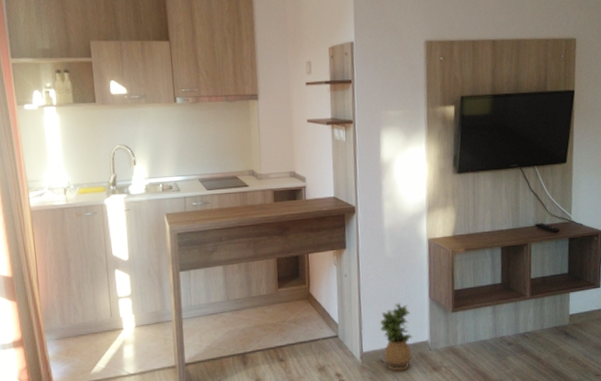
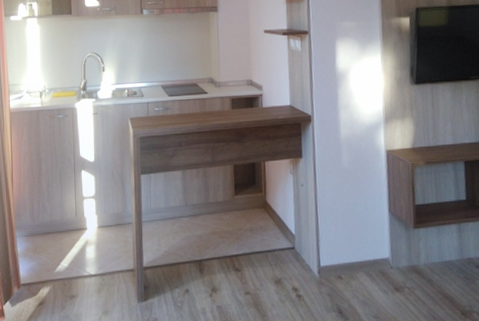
potted plant: present [379,303,413,372] -> none [337,216,373,289]

